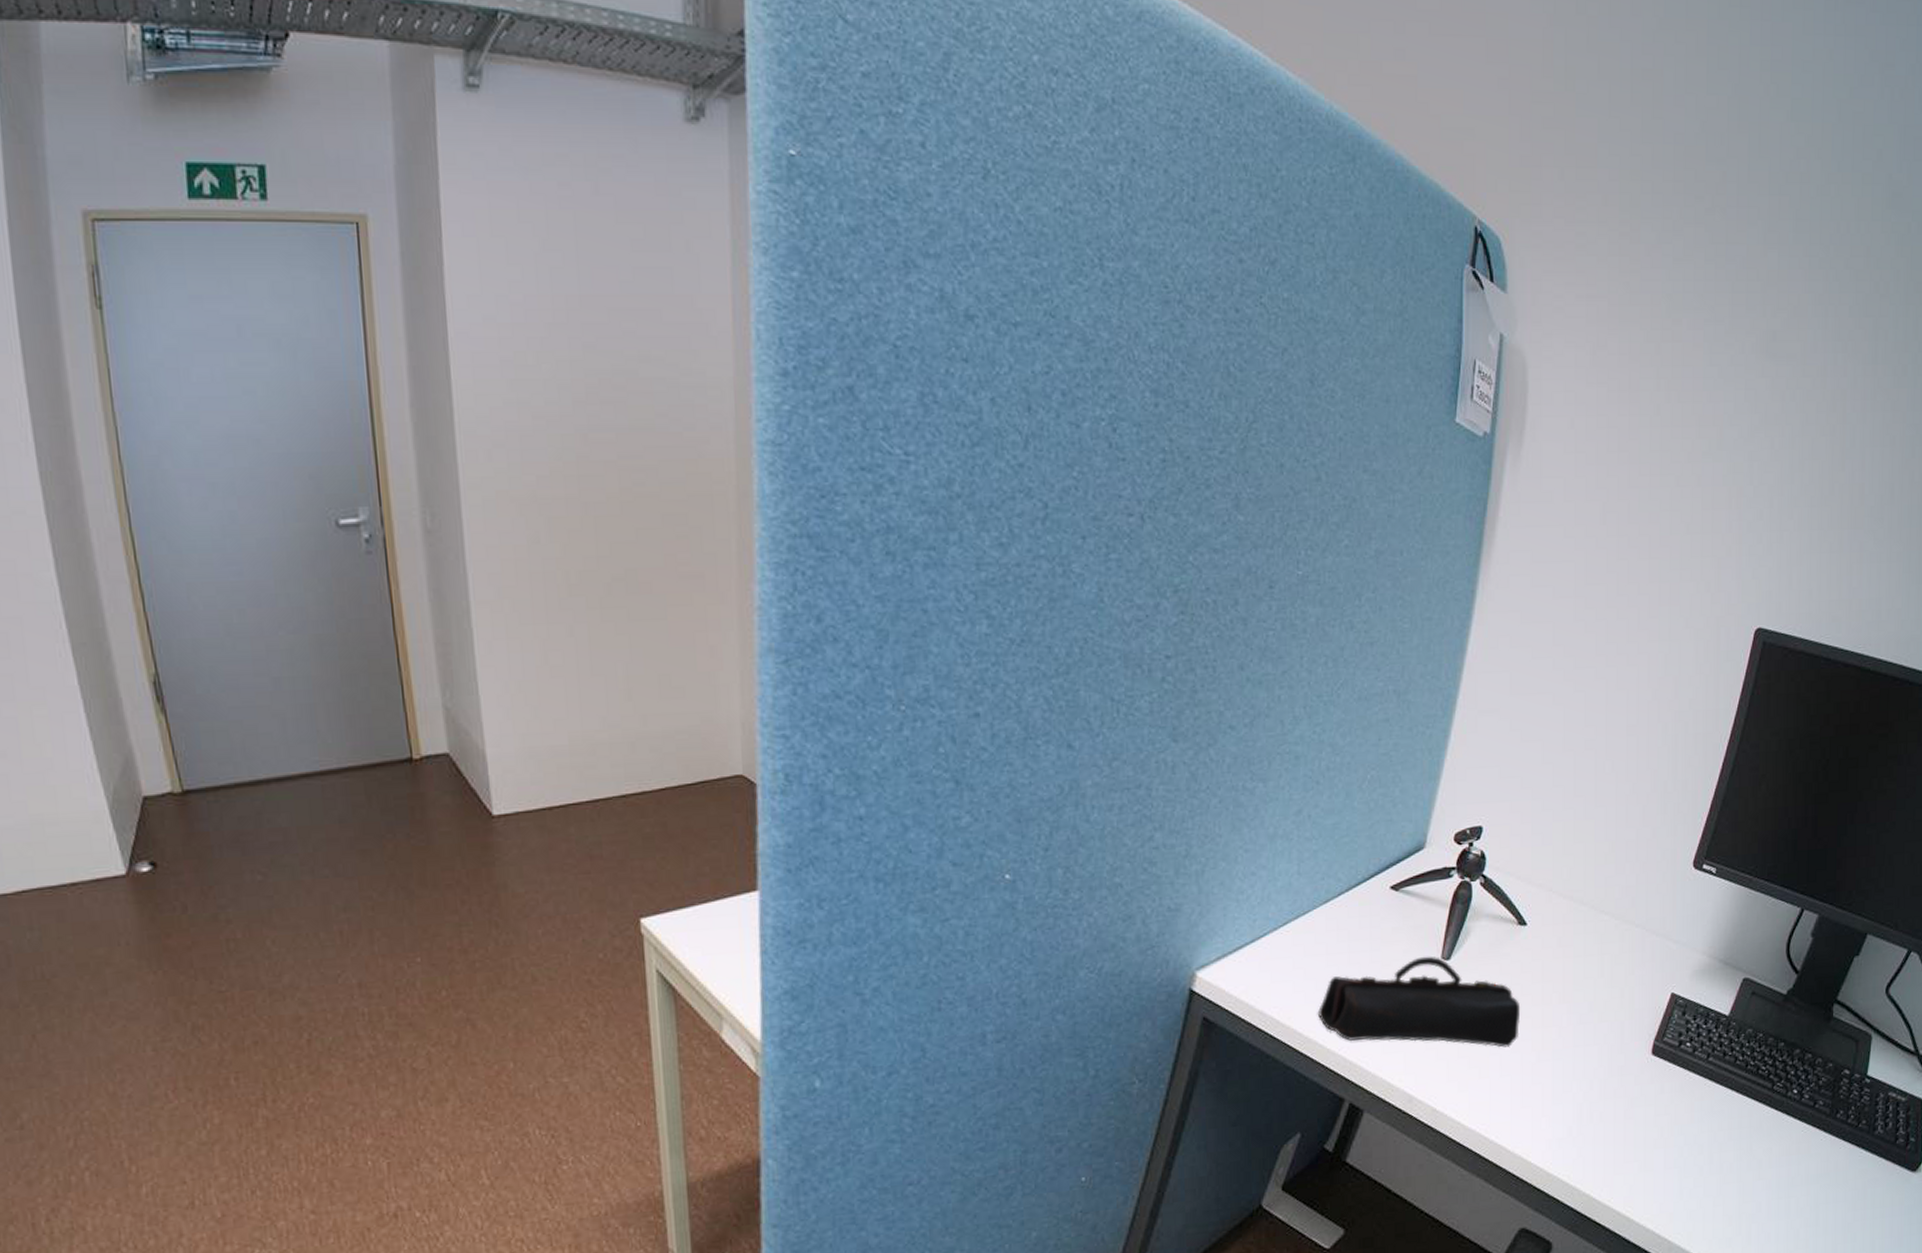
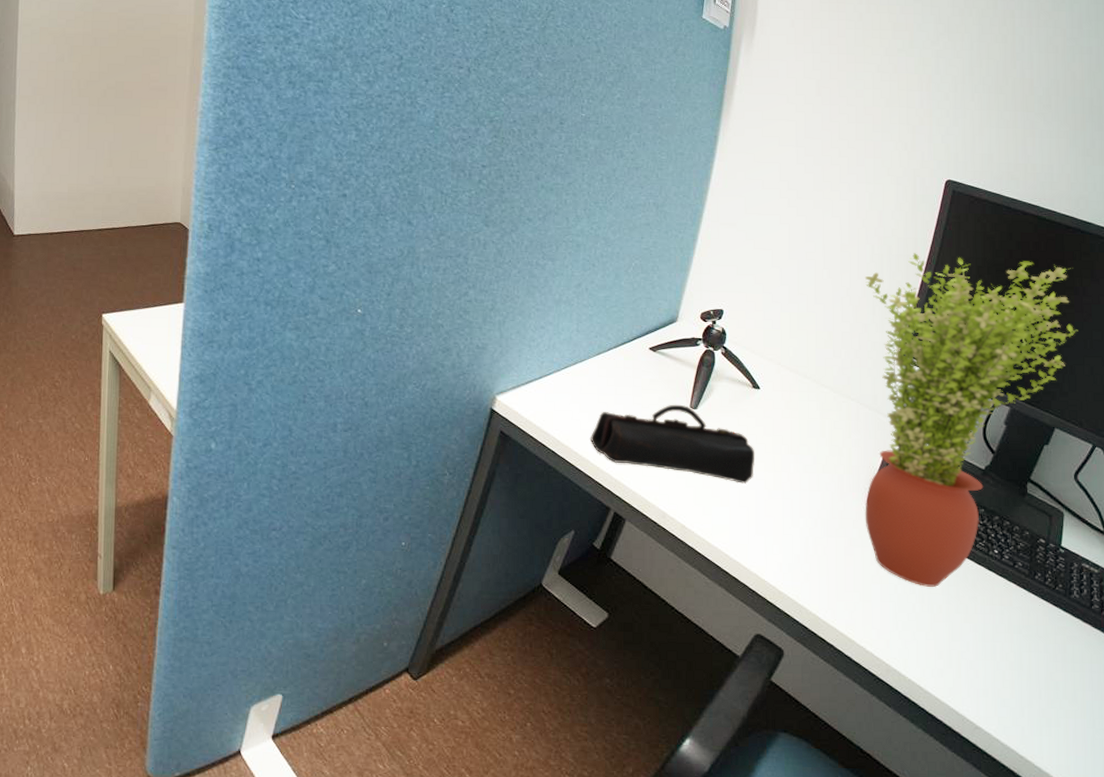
potted plant: none [1648,727,1900,1144] -> present [864,253,1078,587]

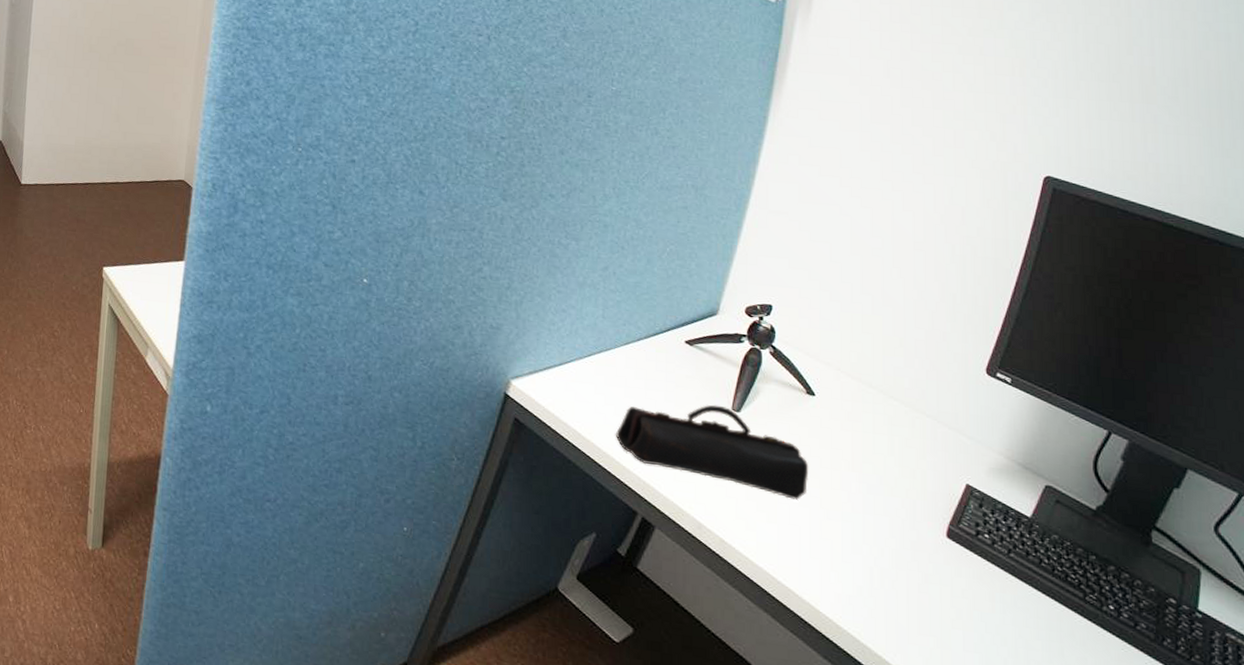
potted plant: present [864,253,1078,587] -> none [943,256,1217,641]

